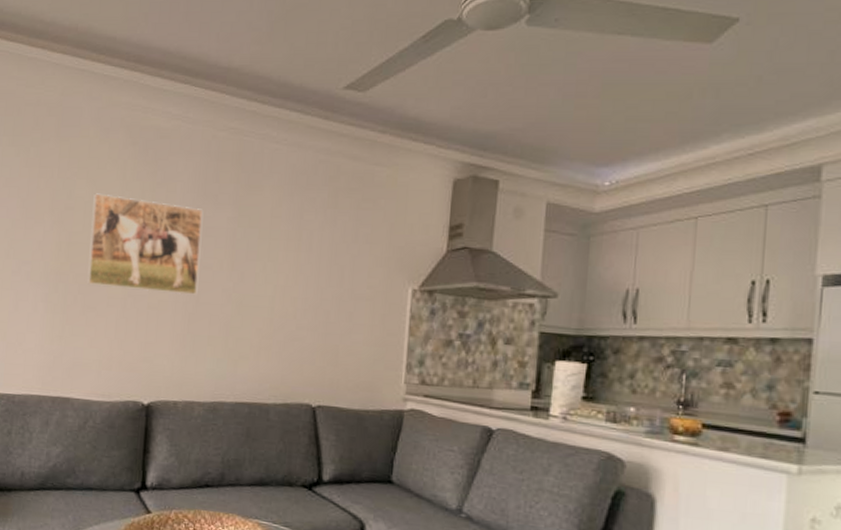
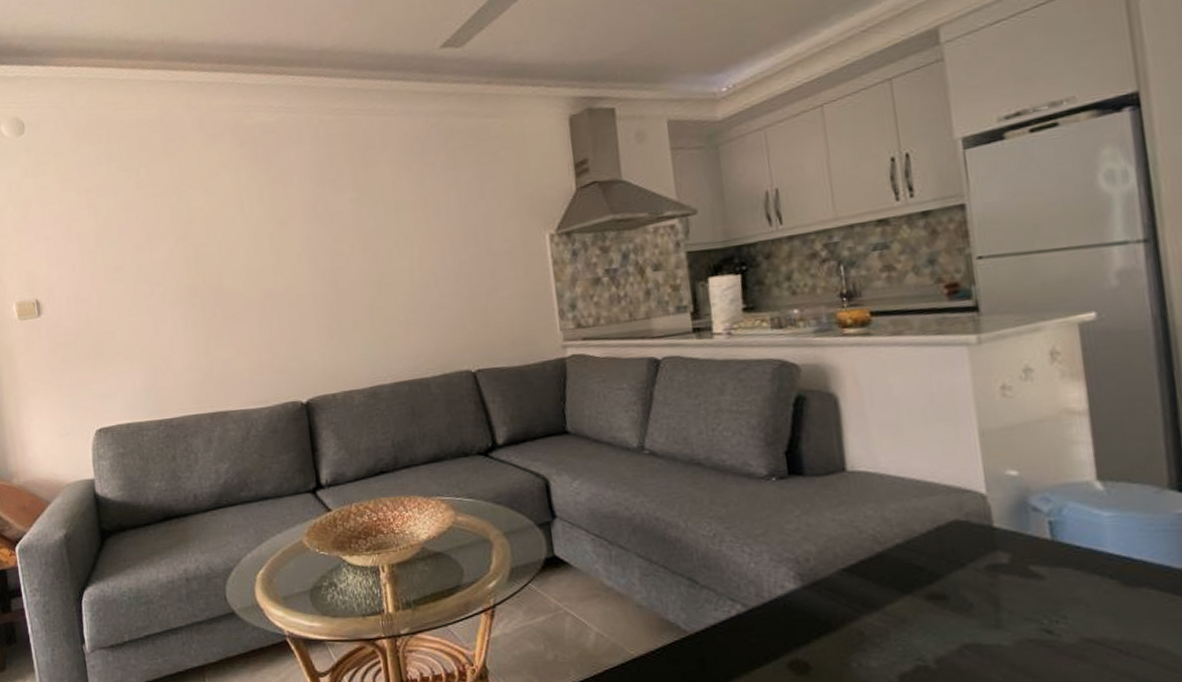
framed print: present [87,193,204,296] -> none [212,196,335,294]

